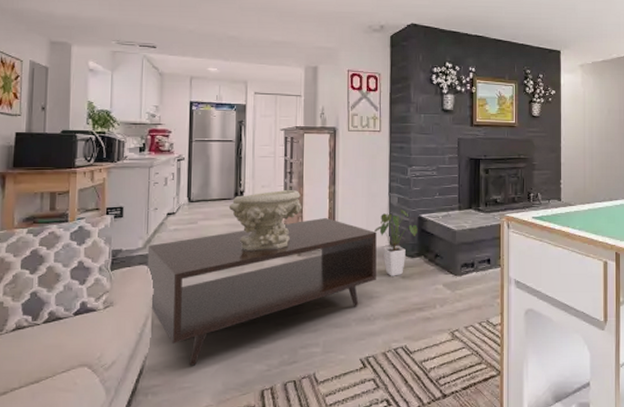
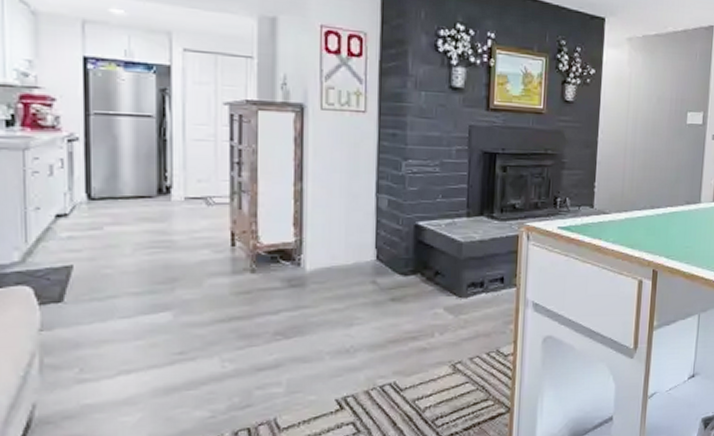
coffee table: present [147,217,377,366] -> none [28,223,359,416]
decorative bowl: present [228,189,302,250] -> none [149,185,256,266]
house plant: present [374,208,418,276] -> none [356,214,414,299]

